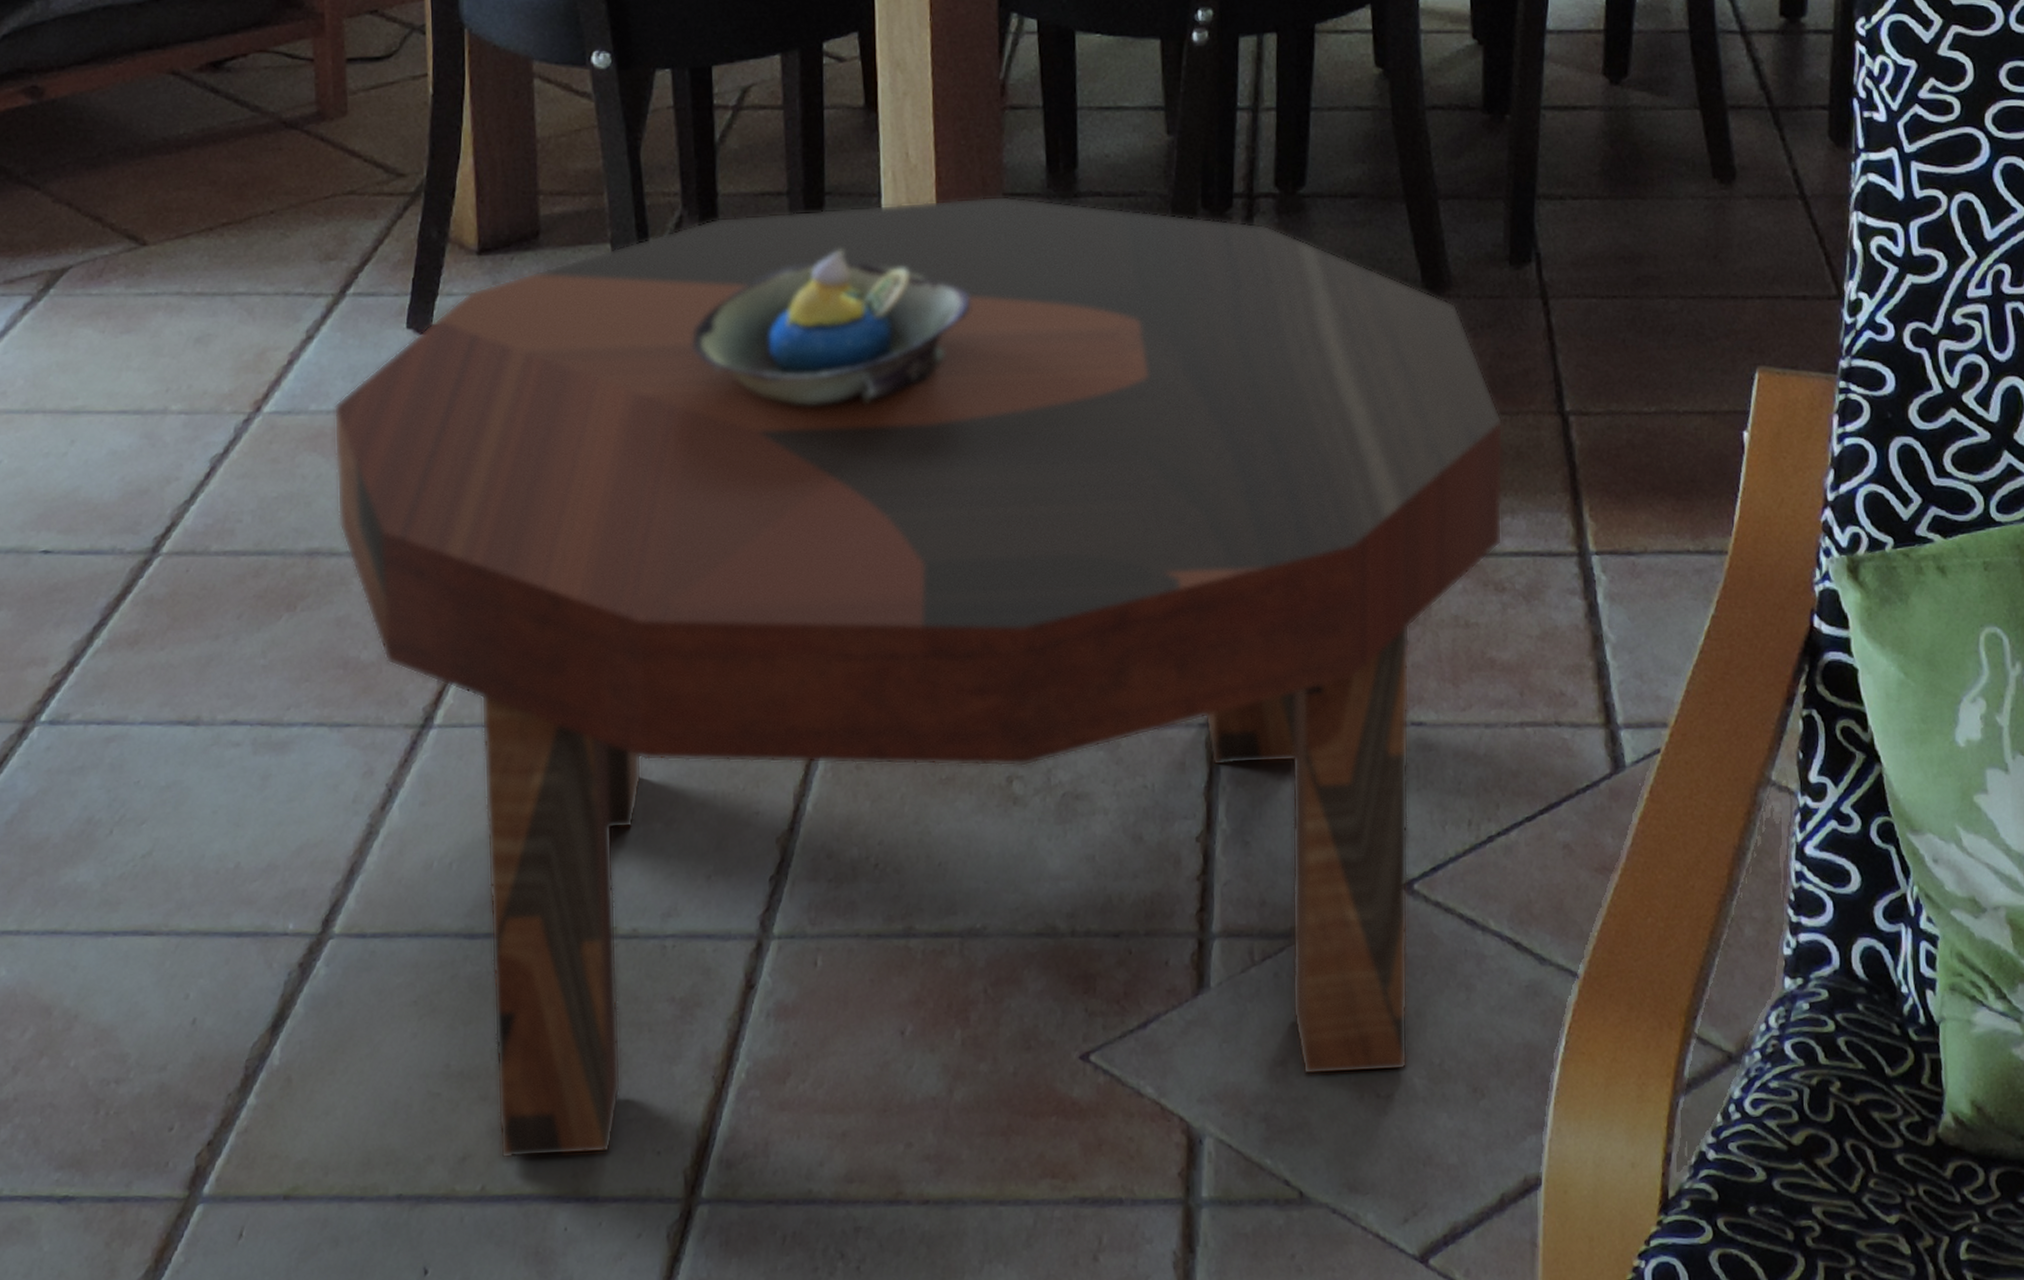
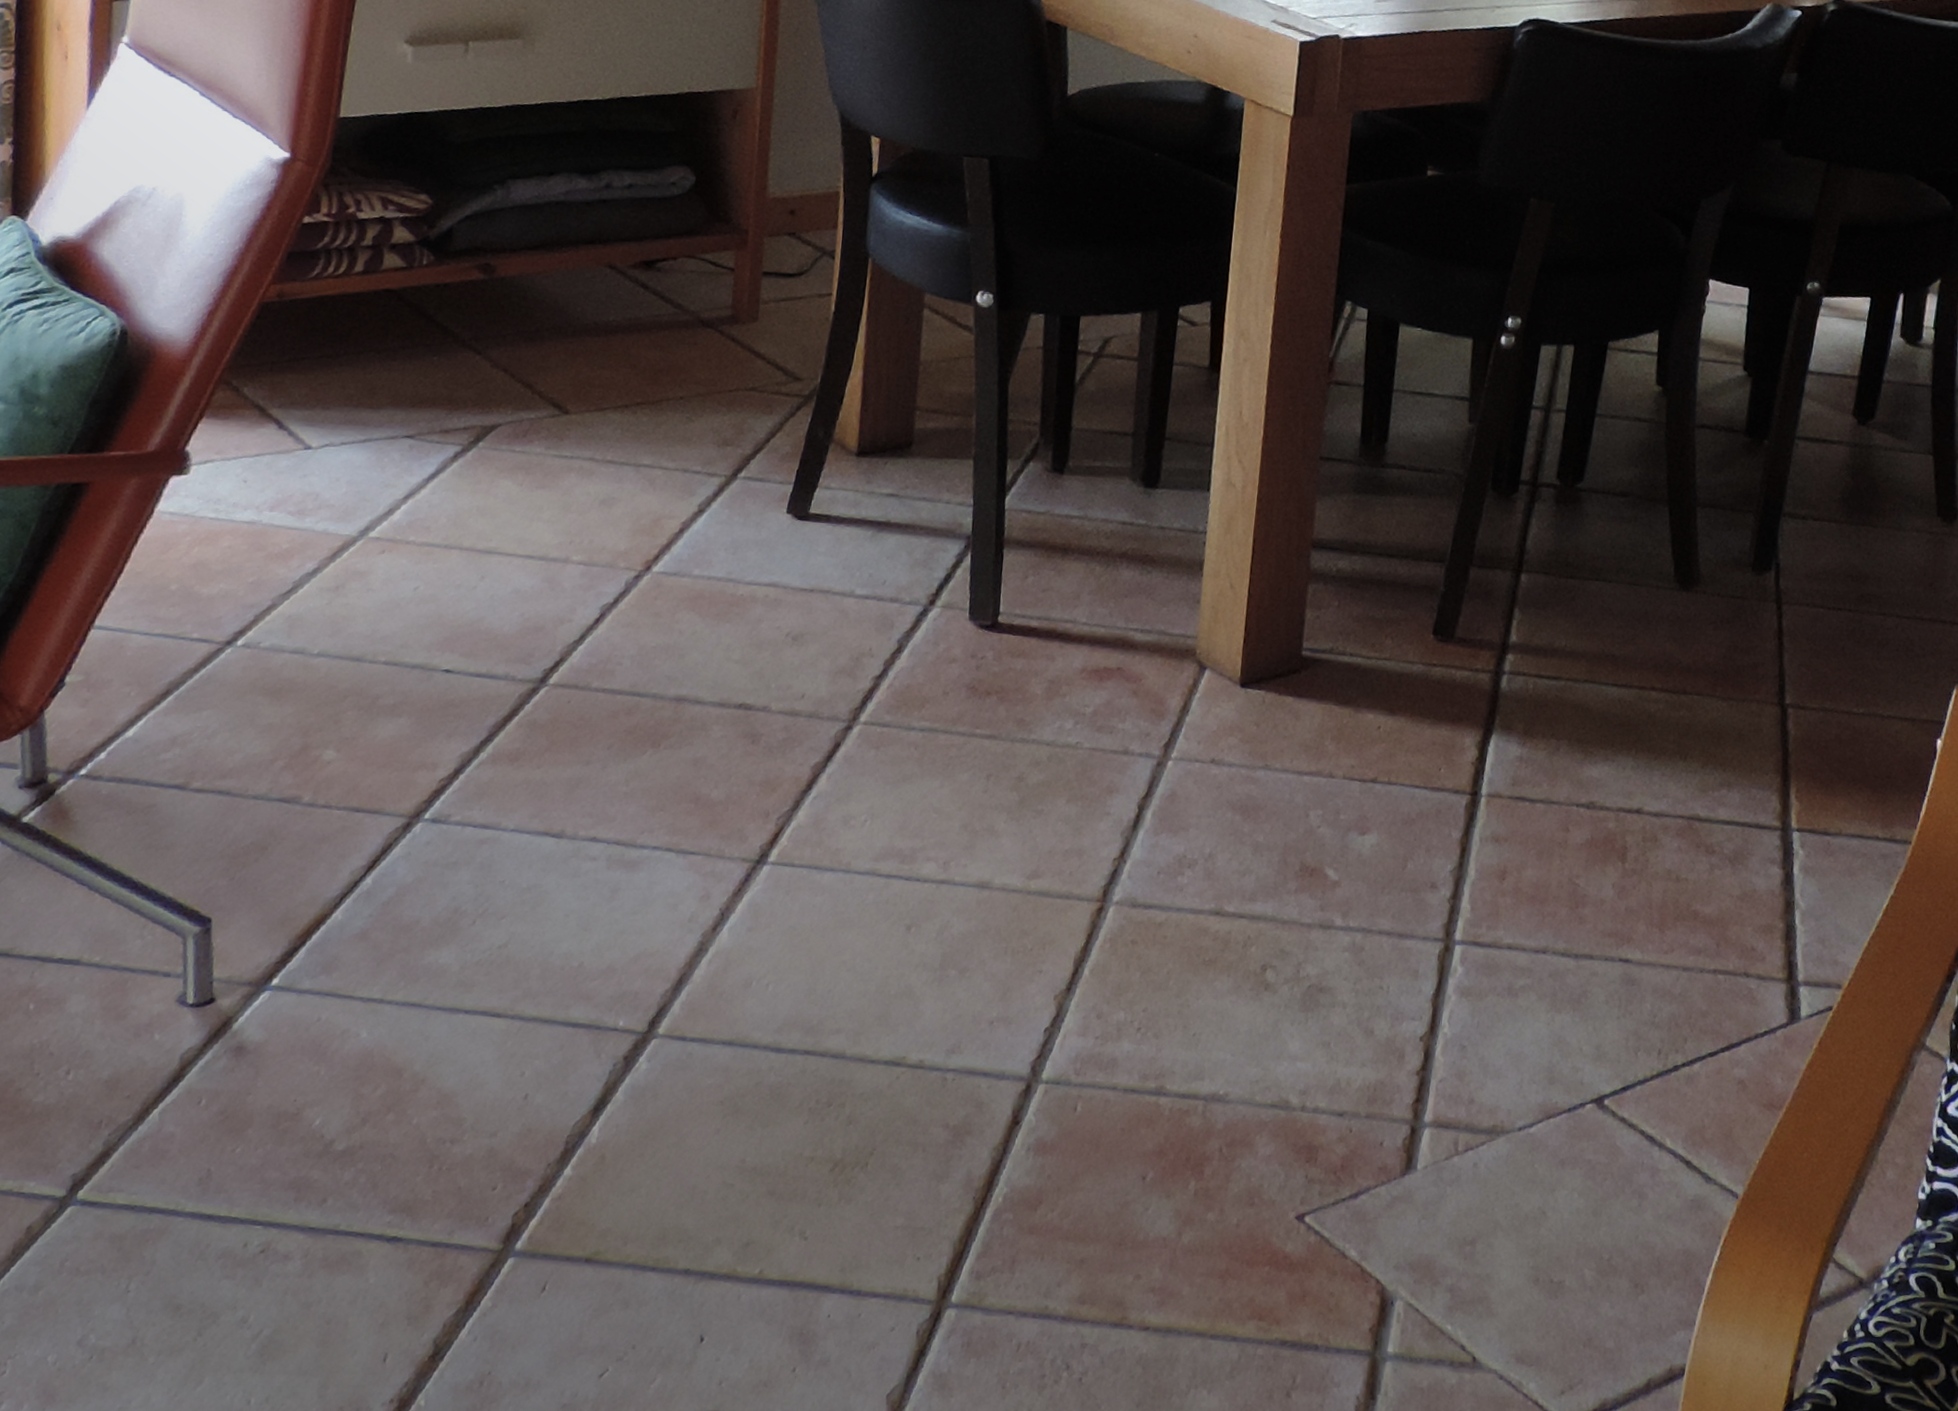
coffee table: present [333,196,1504,1158] -> none [706,448,1730,1261]
decorative bowl: present [692,250,970,405] -> none [1034,489,1280,625]

